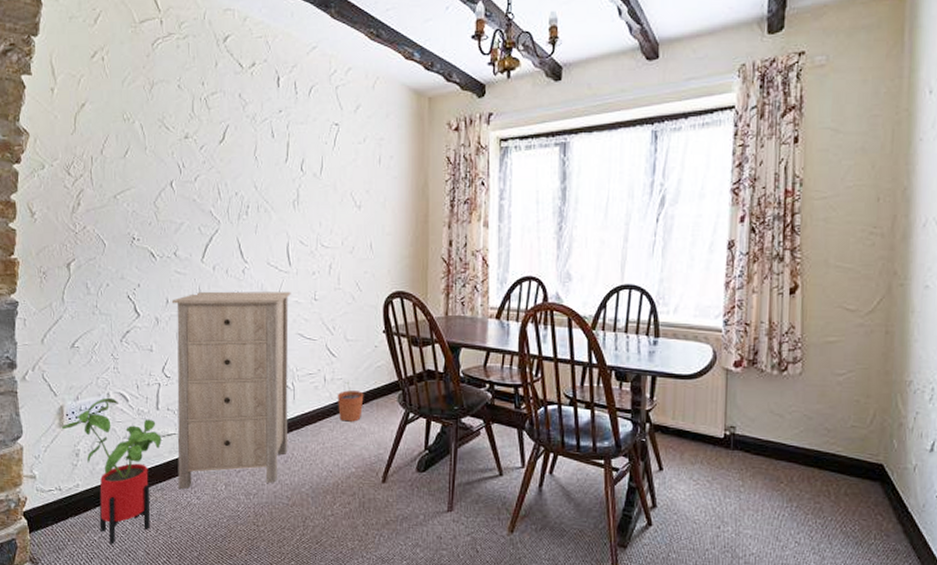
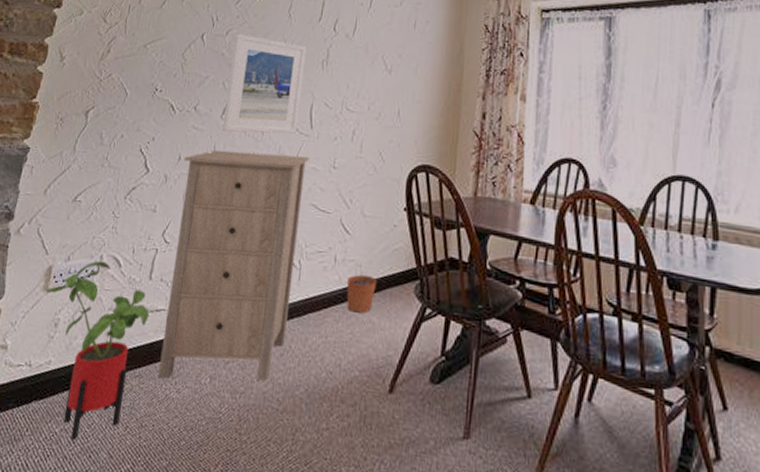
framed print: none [204,179,277,274] -> present [223,33,307,134]

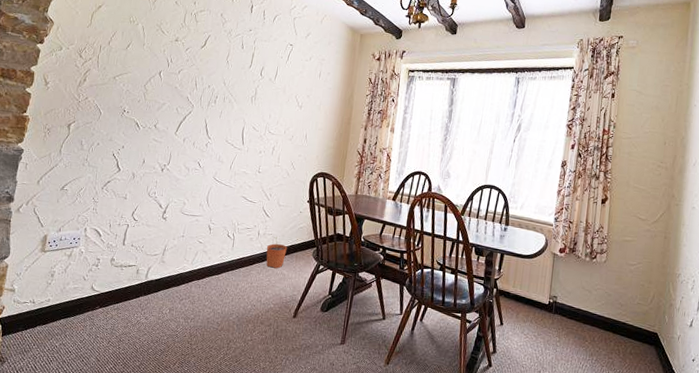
house plant: present [45,260,149,441] -> none [42,232,124,351]
storage cabinet: present [158,150,309,381] -> none [131,157,241,311]
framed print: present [223,33,307,134] -> none [176,73,240,148]

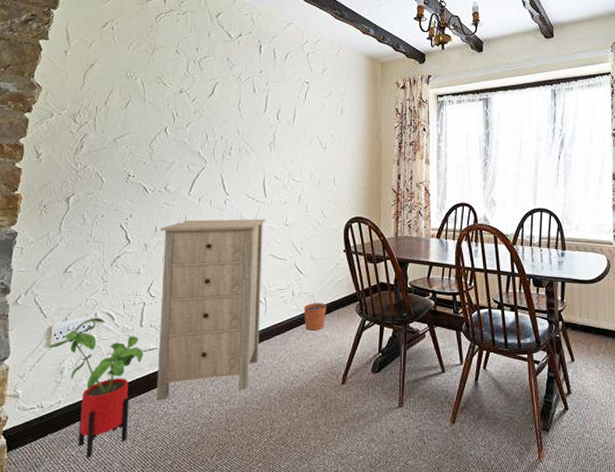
house plant: none [42,232,124,351] -> present [48,317,143,458]
storage cabinet: none [131,157,241,311] -> present [156,219,266,401]

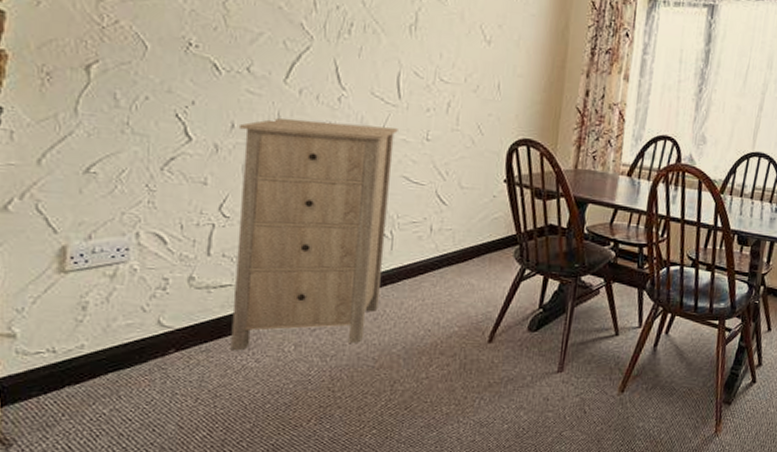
house plant: present [48,317,143,458] -> none [61,238,212,418]
plant pot: present [303,295,327,331] -> none [444,232,476,277]

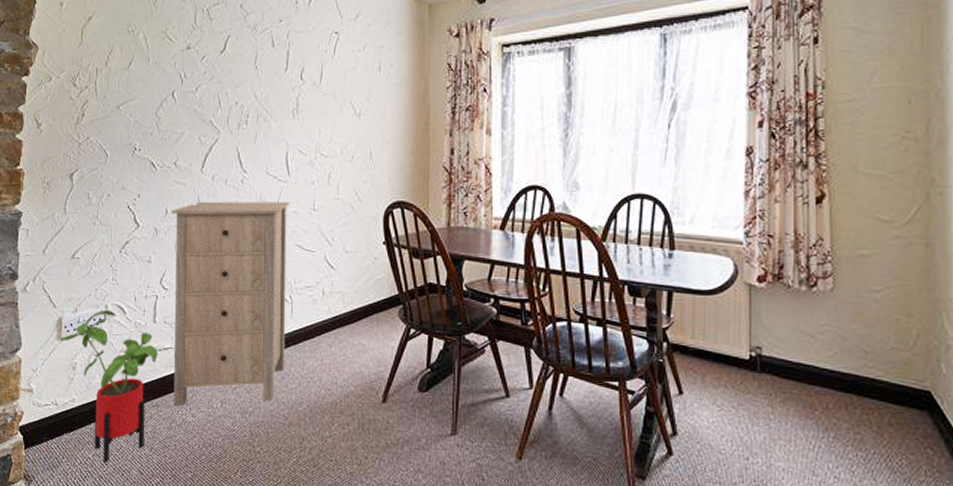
house plant: none [61,238,212,418] -> present [59,309,158,463]

